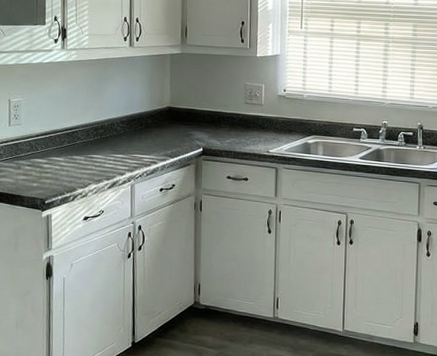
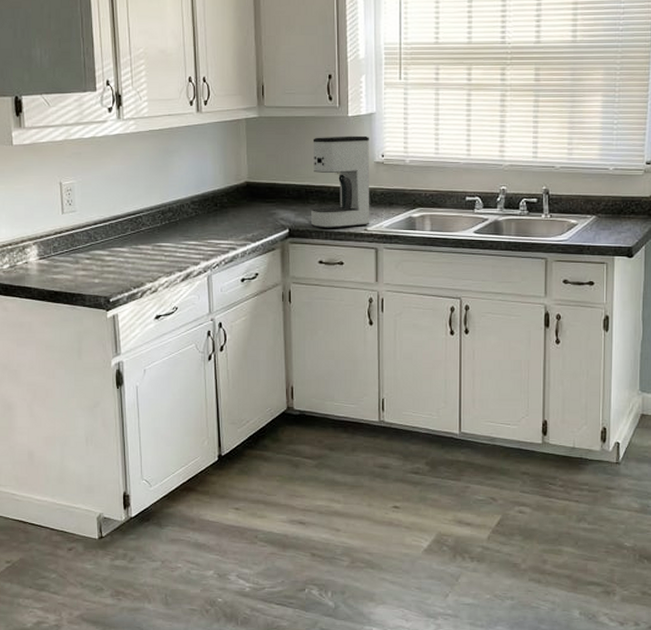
coffee maker: none [221,72,274,150] -> present [310,135,370,228]

